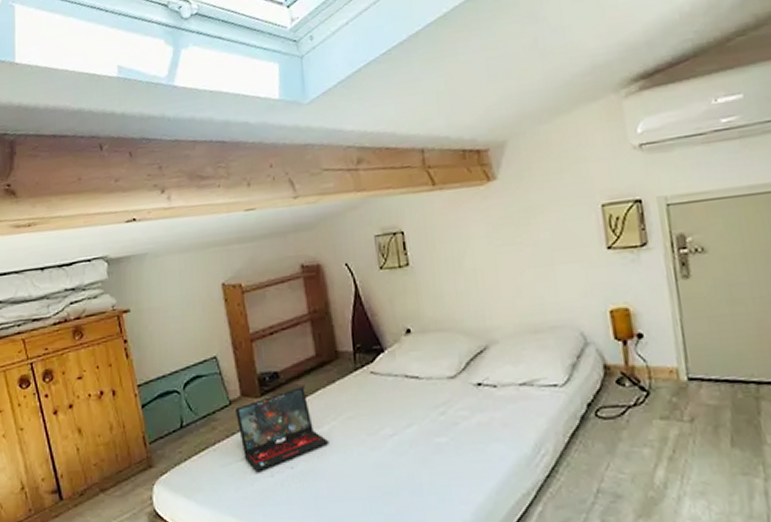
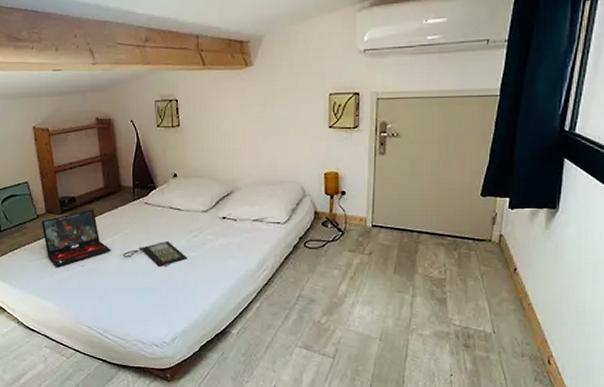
clutch bag: none [345,422,435,461] -> present [122,240,188,267]

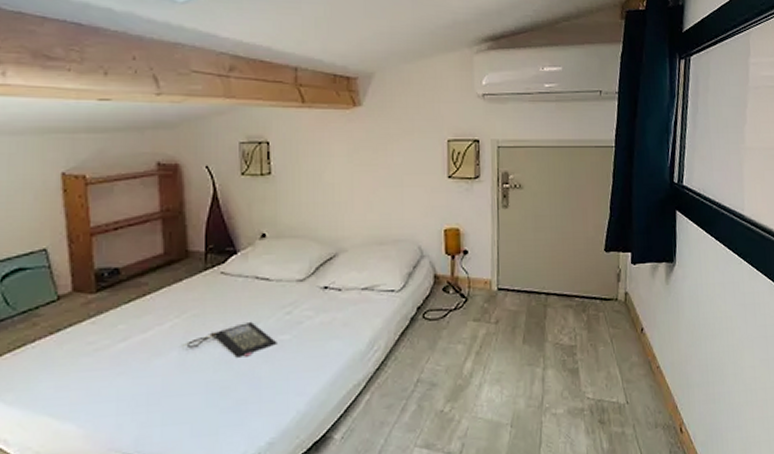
laptop: present [41,209,111,268] -> none [63,284,170,371]

